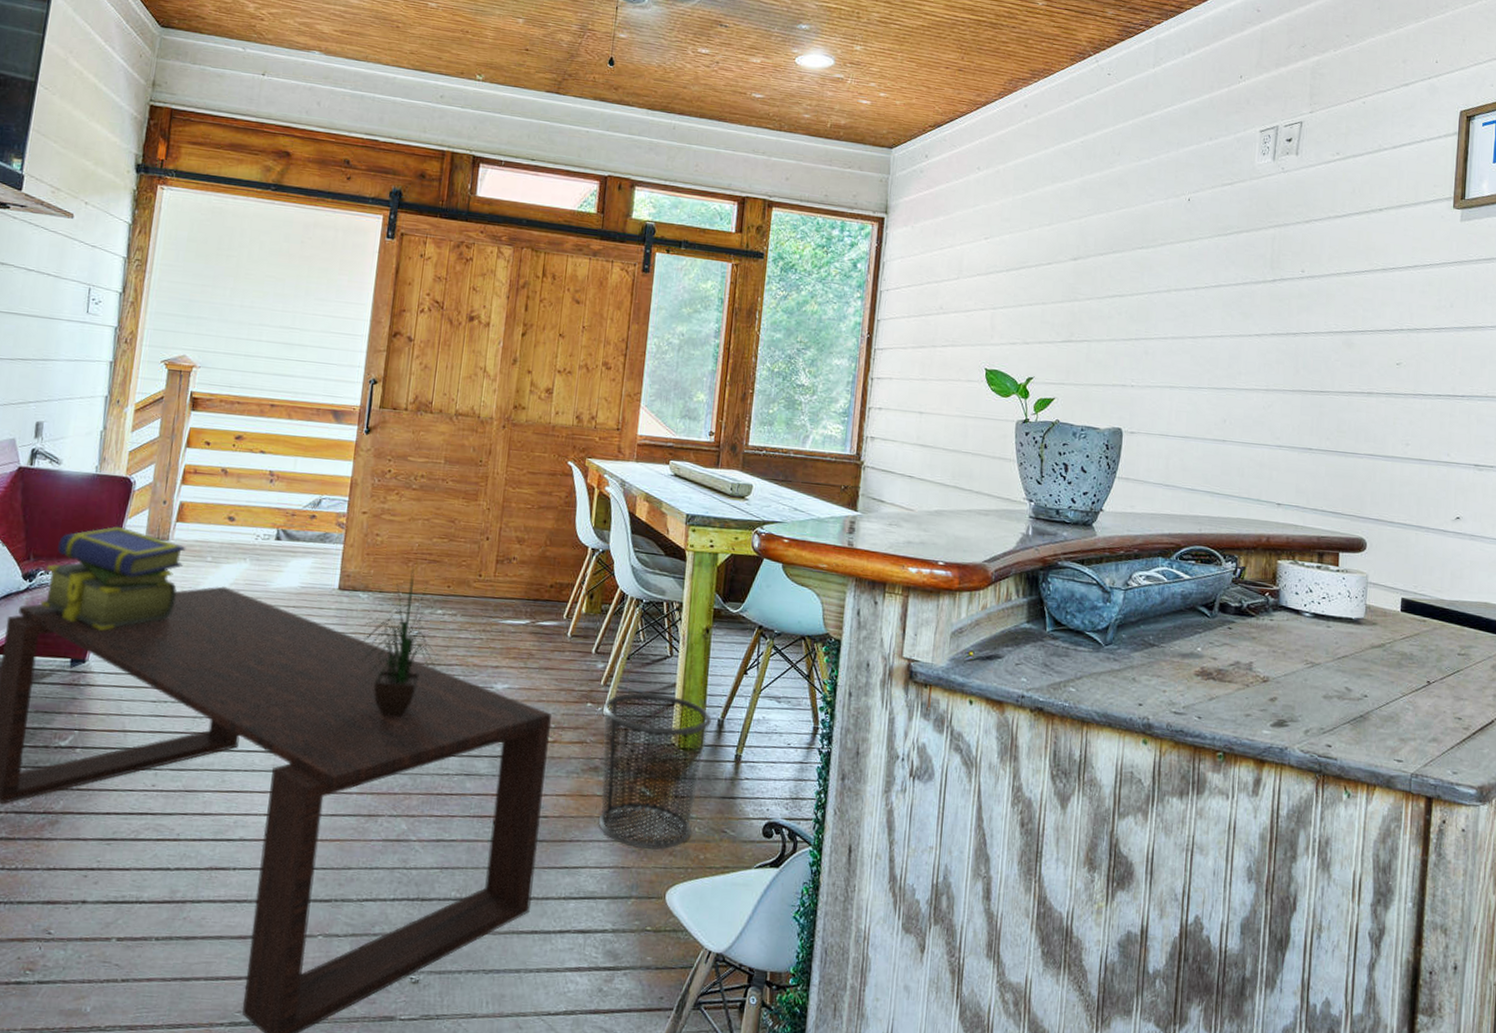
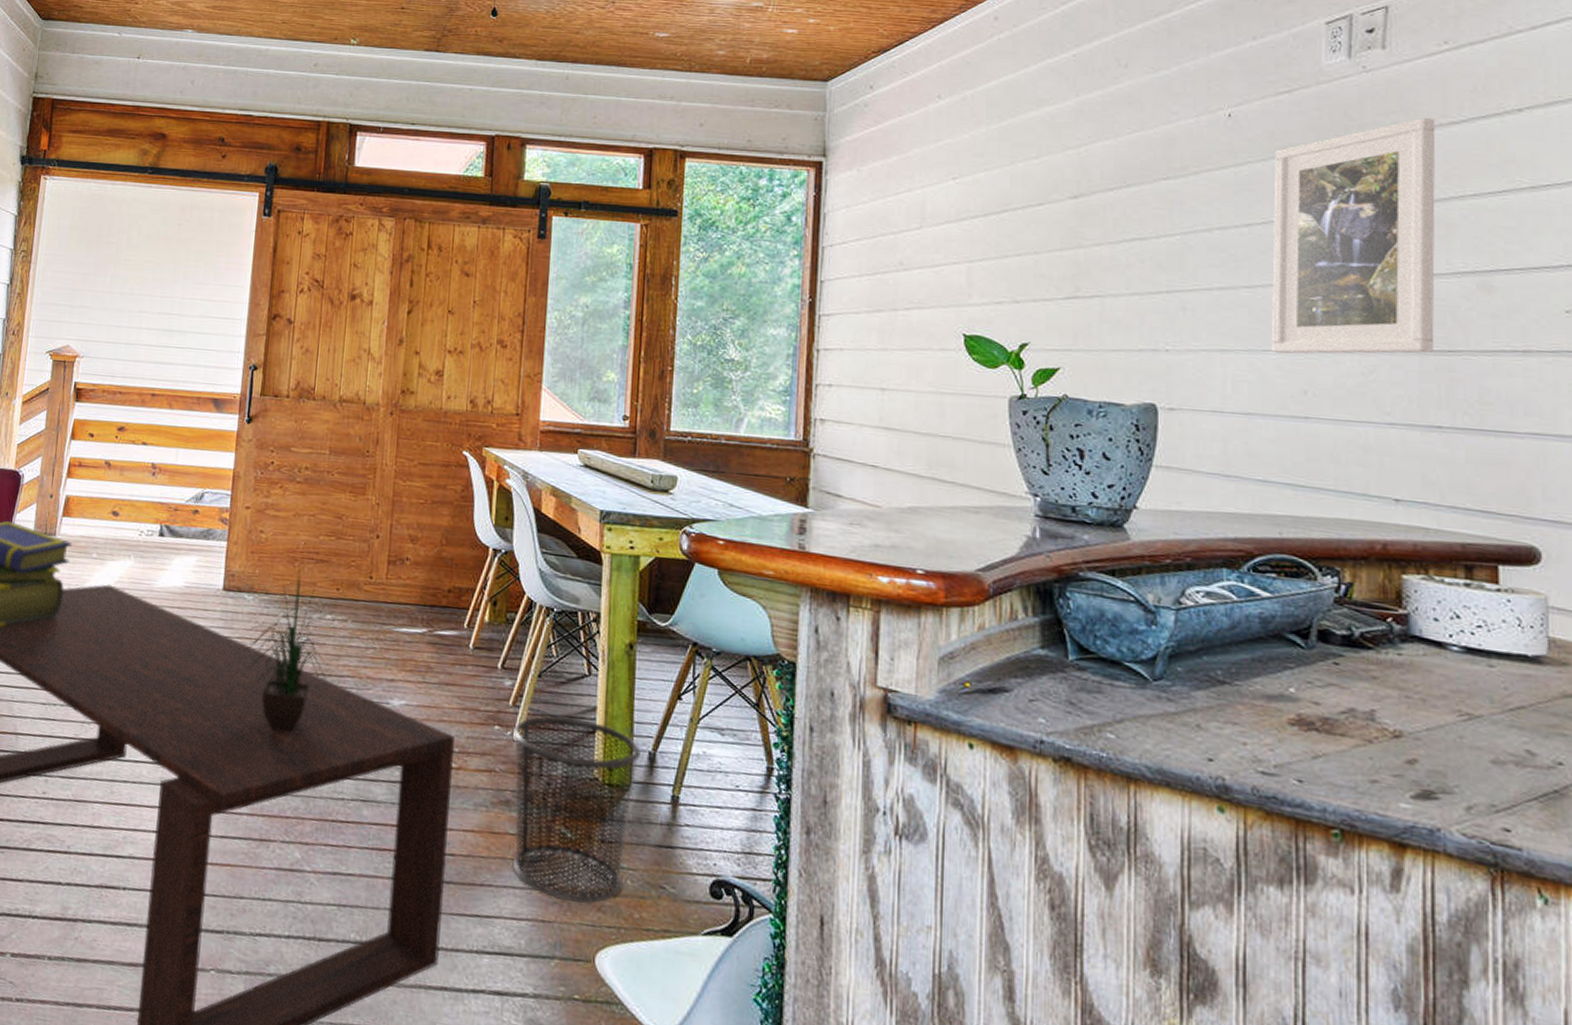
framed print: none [1204,211,1326,393] -> present [1271,118,1436,354]

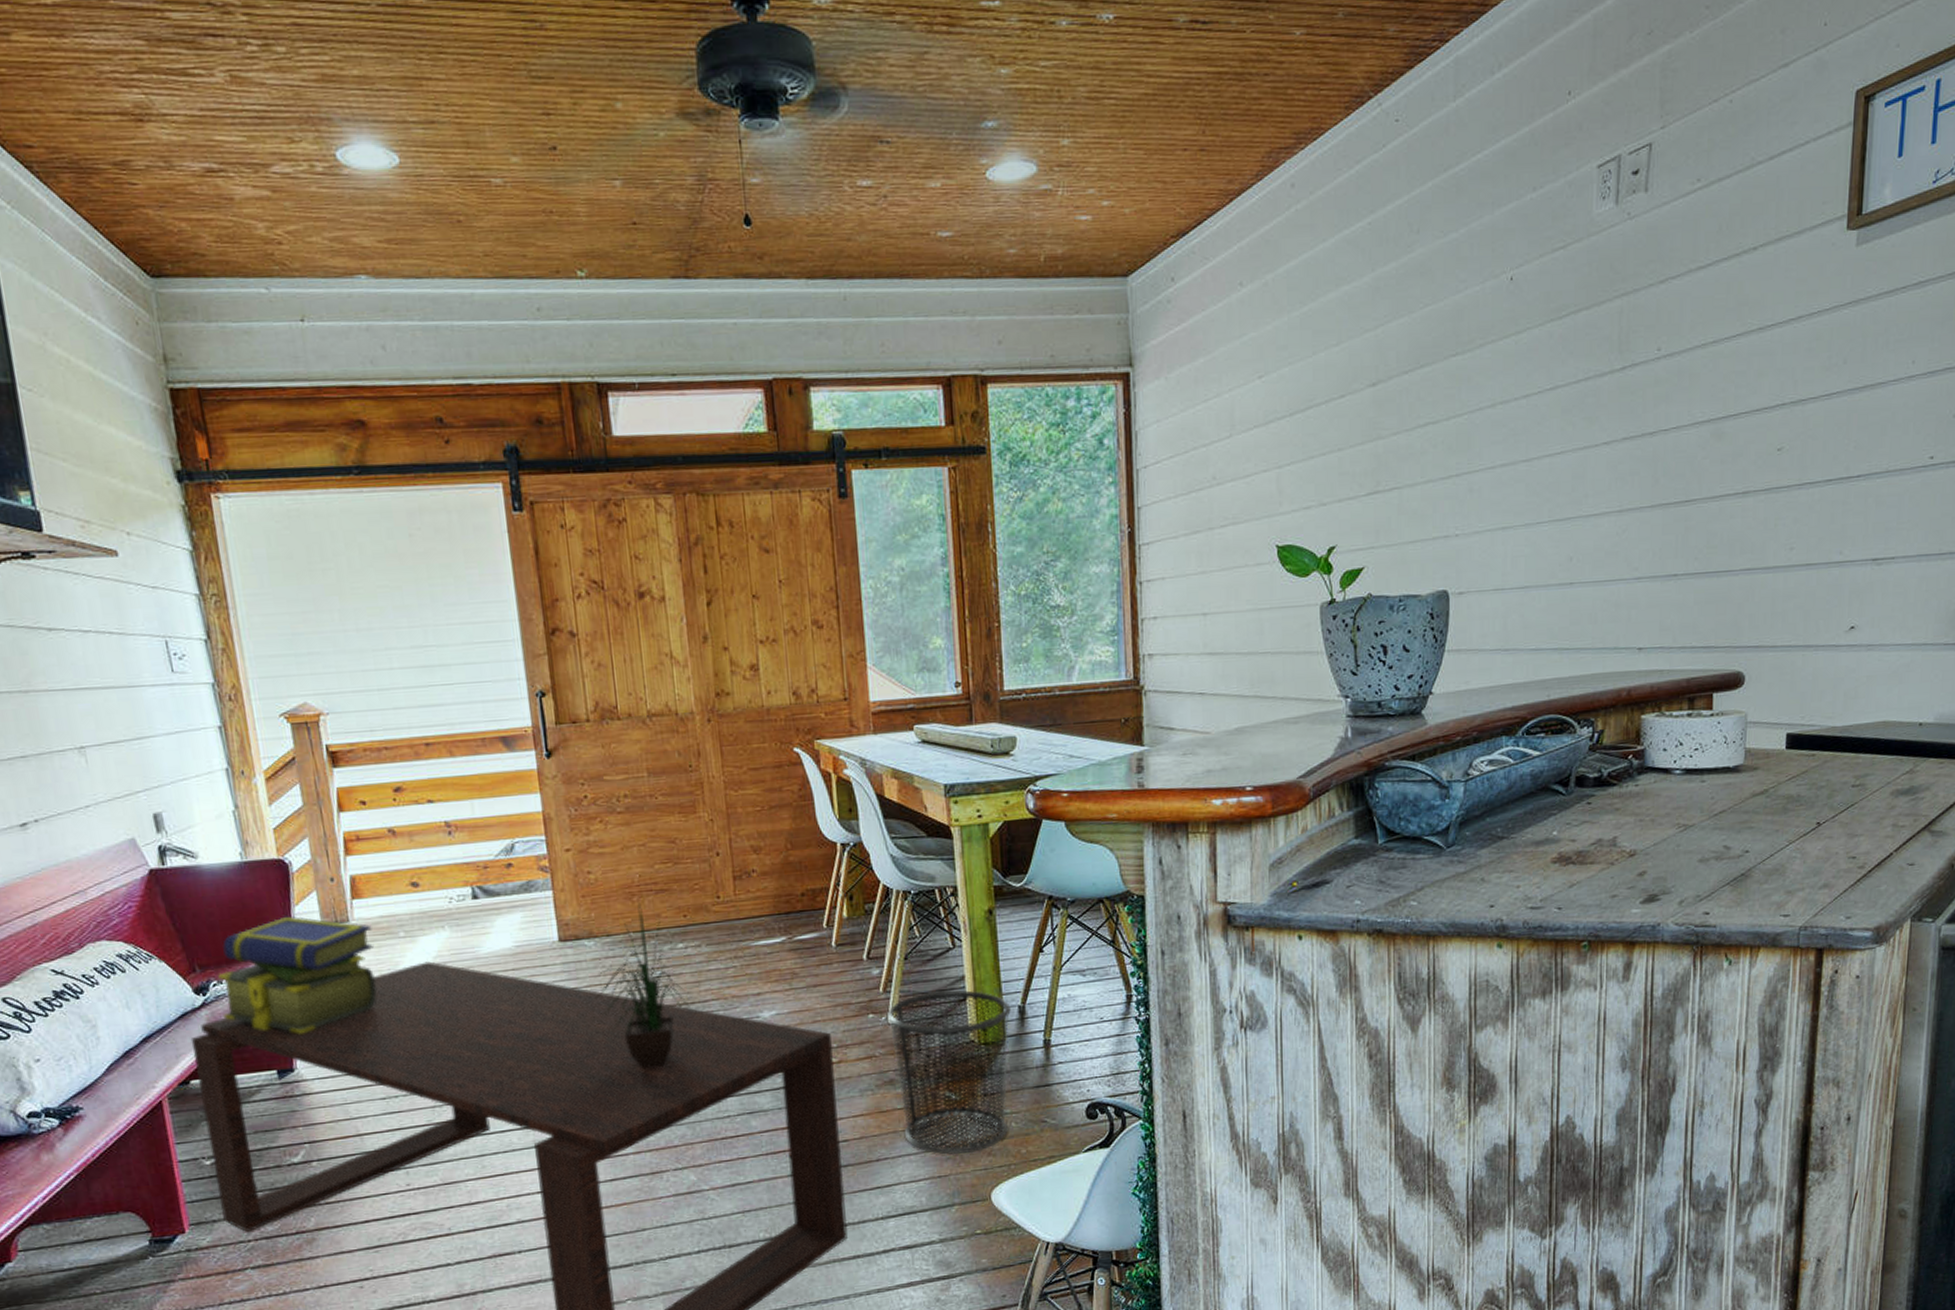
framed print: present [1271,118,1436,354] -> none [1544,265,1686,525]

